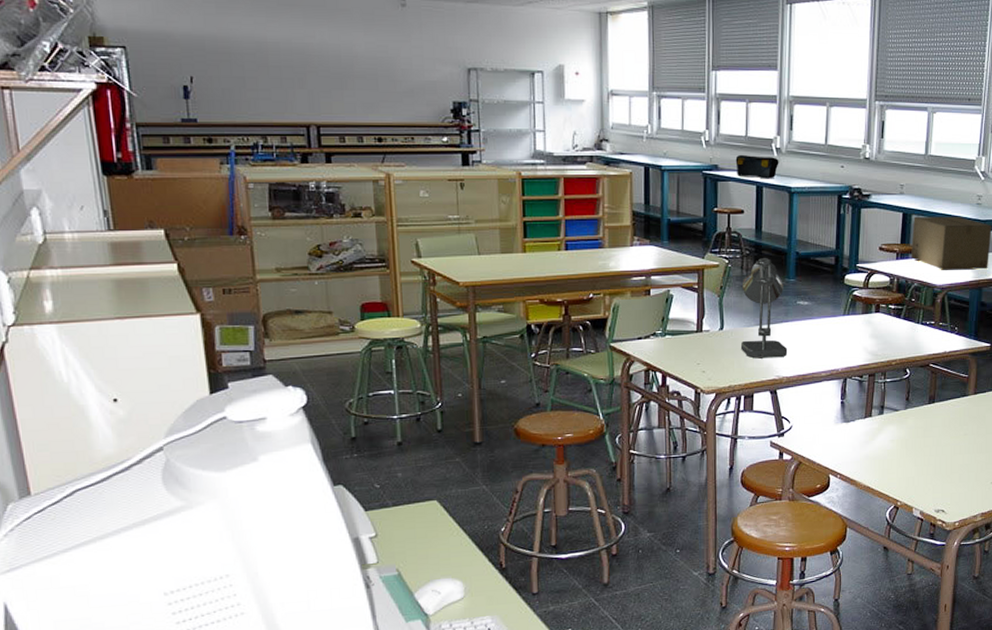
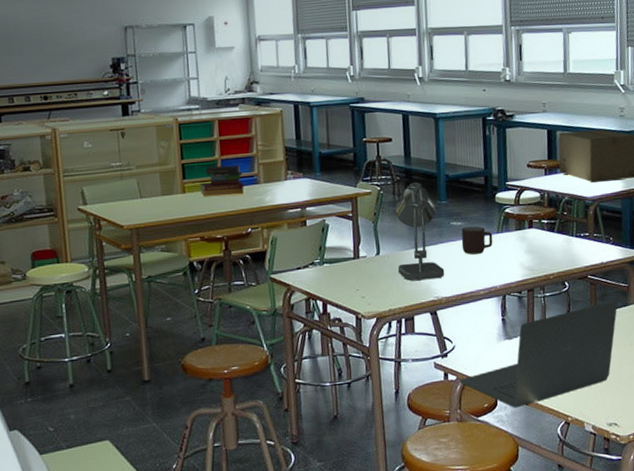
books: none [542,226,588,259] -> present [200,164,245,198]
toolbox: present [735,154,779,179] -> none [380,86,423,108]
laptop: none [794,390,956,490] -> present [459,300,618,408]
mug: none [807,306,839,337] -> present [461,226,493,255]

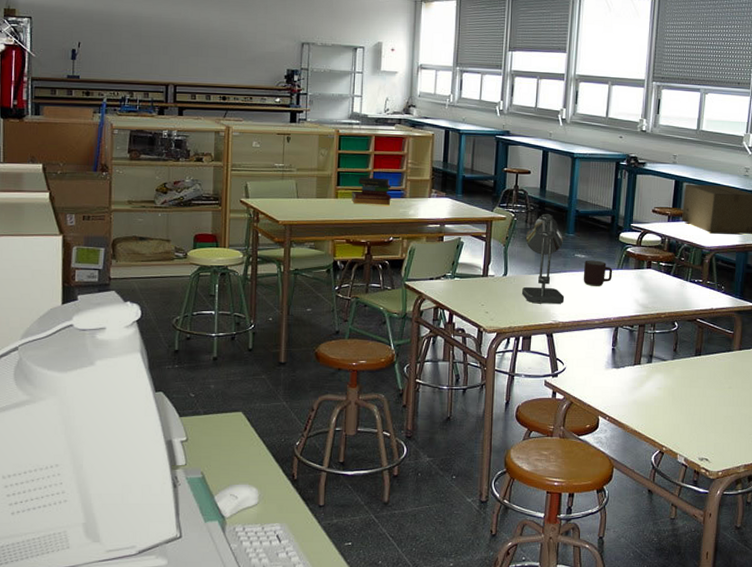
laptop: present [459,300,618,408] -> none [566,345,722,432]

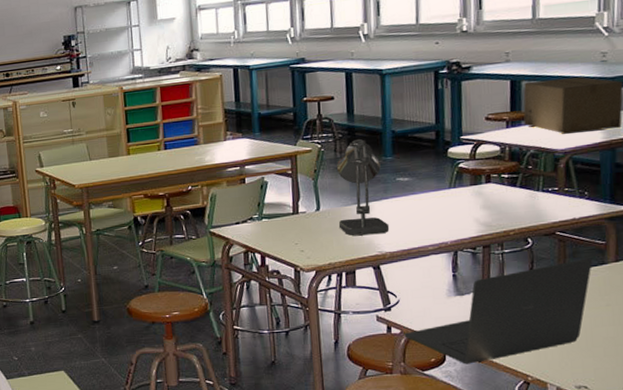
books: present [352,177,392,206] -> none [143,127,185,159]
laptop: none [566,345,722,432] -> present [404,258,592,365]
mug: present [583,260,613,287] -> none [408,181,445,211]

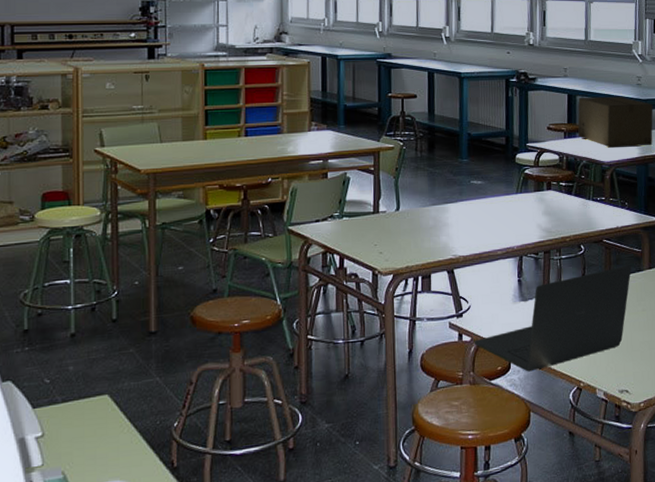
desk lamp: present [336,138,390,236] -> none [416,139,464,238]

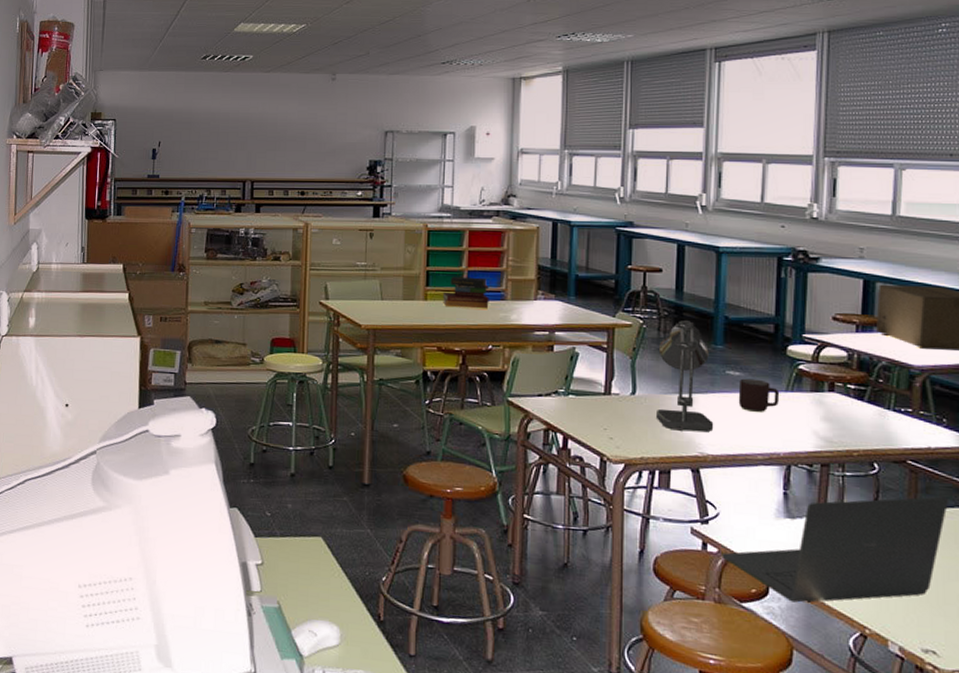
books: none [222,113,267,145] -> present [443,276,489,309]
desk lamp: none [416,139,464,238] -> present [655,319,714,432]
mug: none [481,185,512,215] -> present [738,378,780,413]

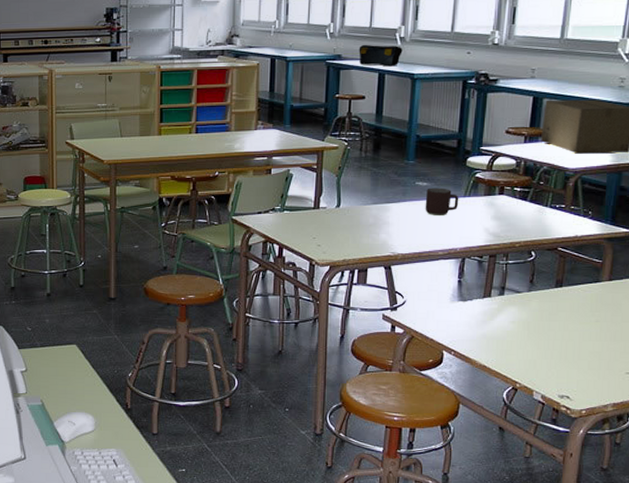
books: present [443,276,489,309] -> none [175,112,216,141]
toolbox: none [653,211,705,238] -> present [359,44,403,67]
desk lamp: present [655,319,714,432] -> none [356,140,404,235]
laptop: present [721,496,948,603] -> none [406,275,588,368]

